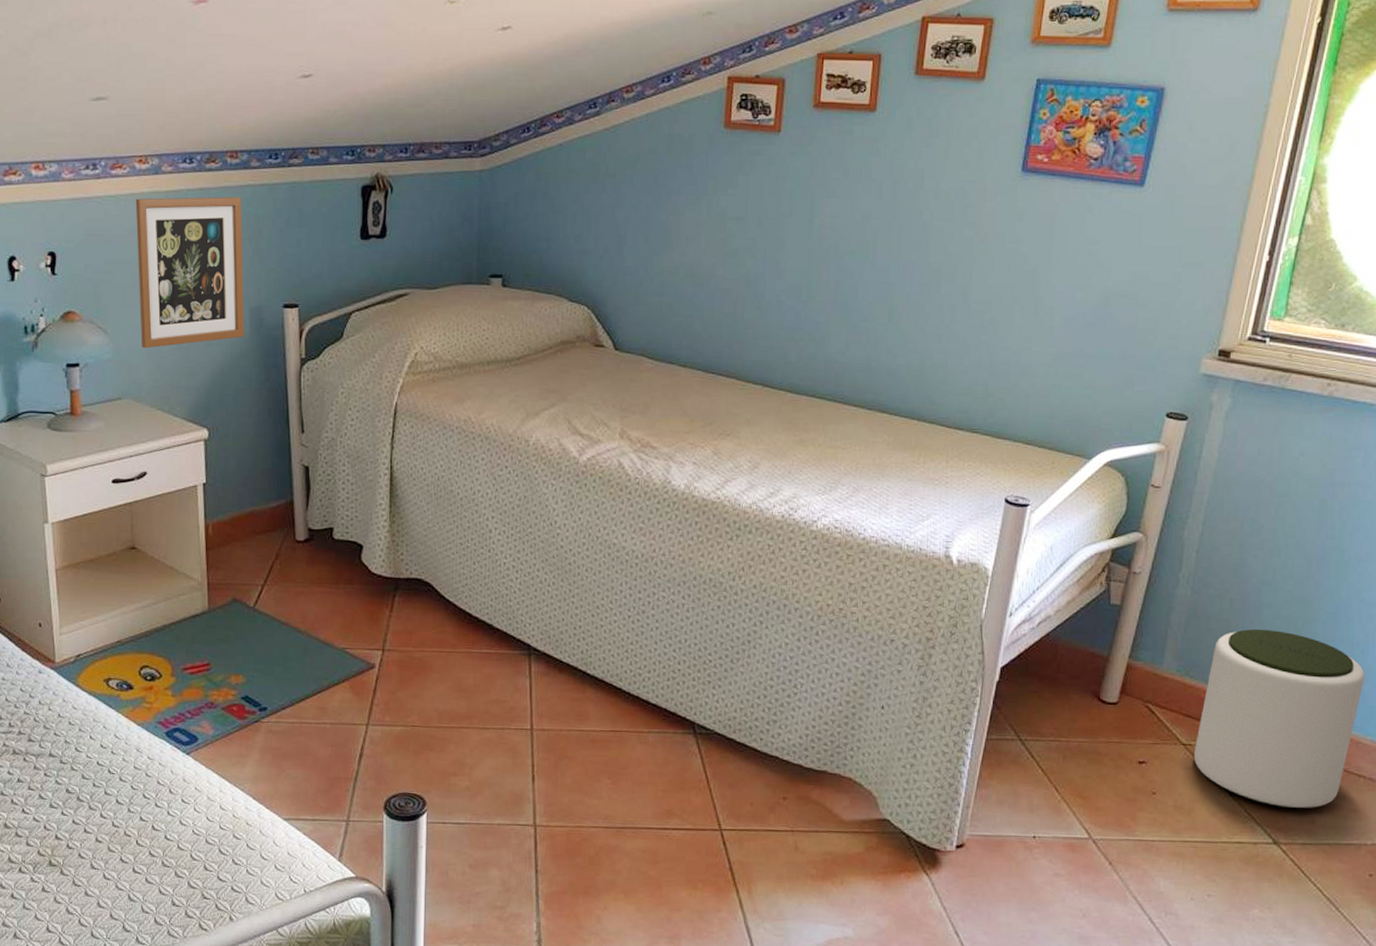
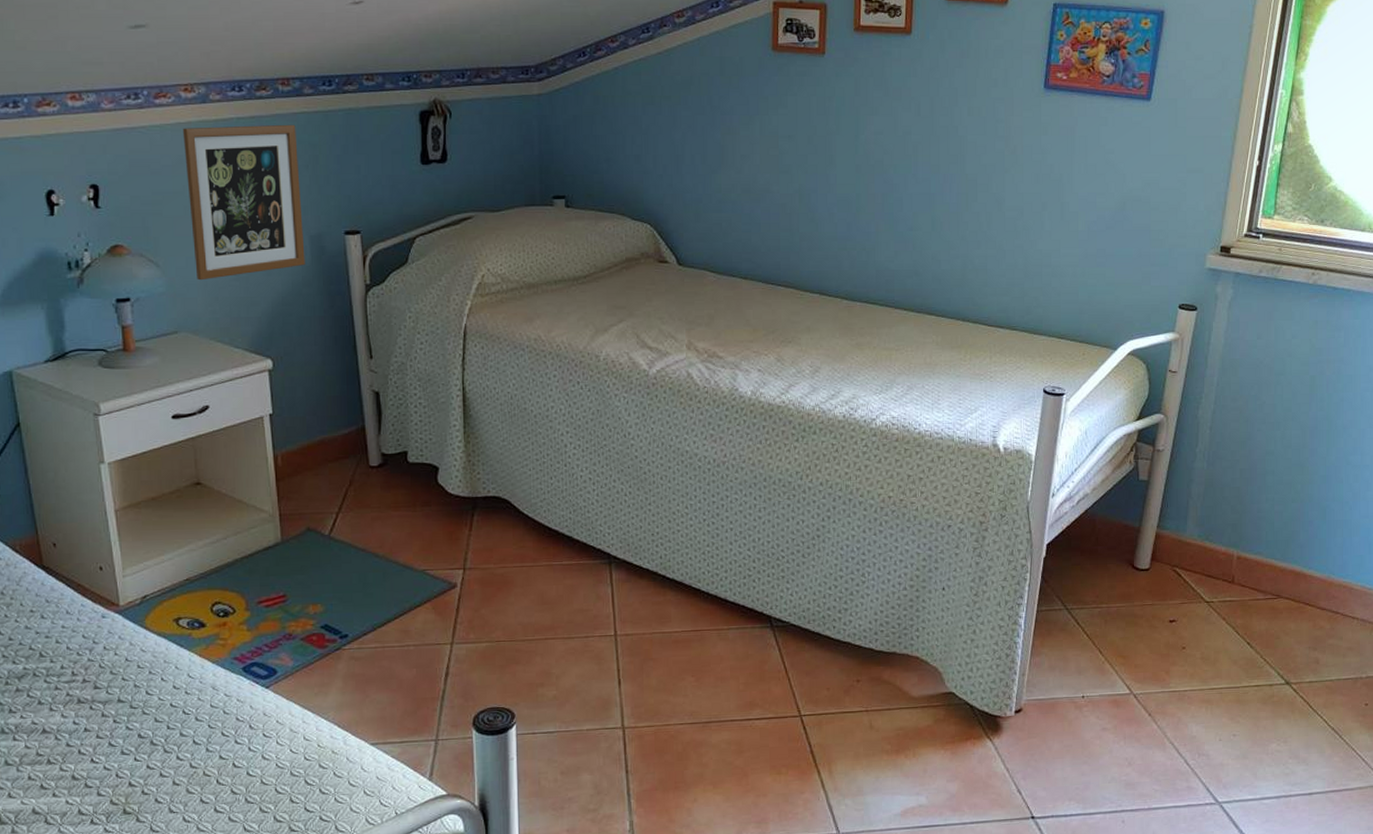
plant pot: present [1193,628,1365,809] -> none [1216,494,1354,652]

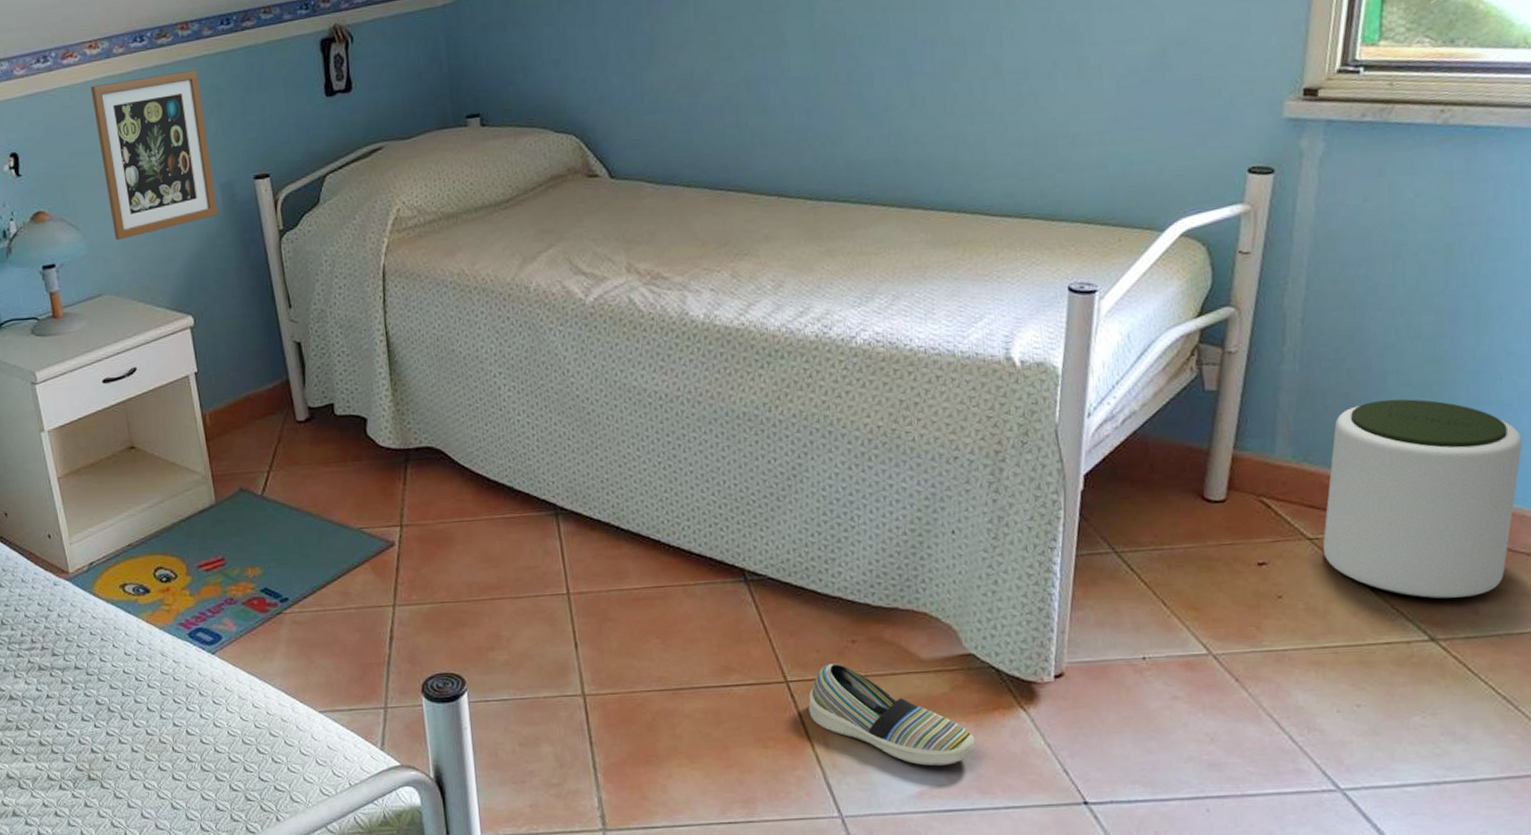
shoe: none [817,700,951,789] -> present [808,663,976,767]
plant pot: none [1216,494,1354,652] -> present [1322,399,1523,600]

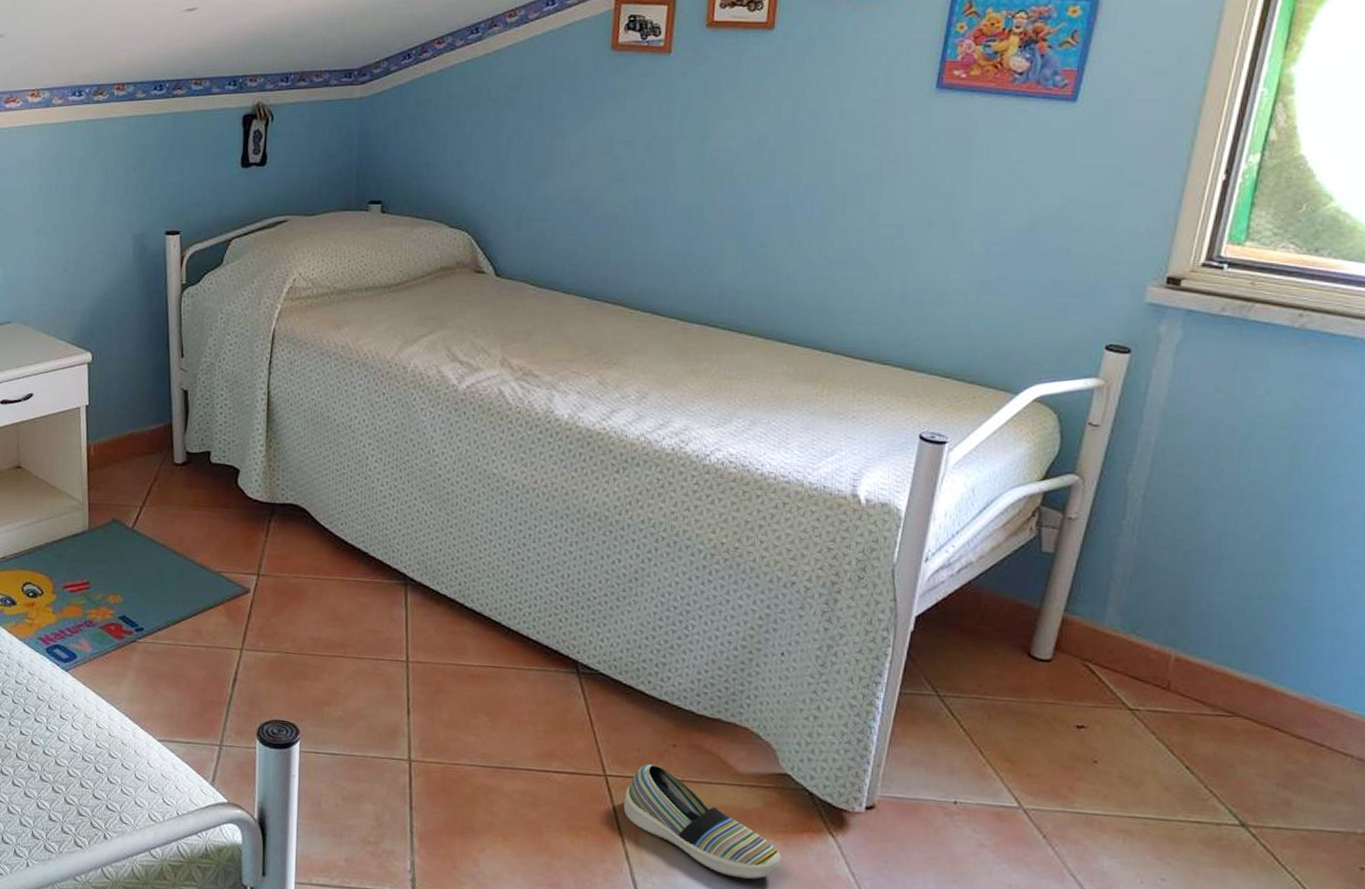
picture frame: present [90,69,218,241] -> none [27,127,128,275]
plant pot: present [1322,399,1523,600] -> none [1142,584,1351,788]

